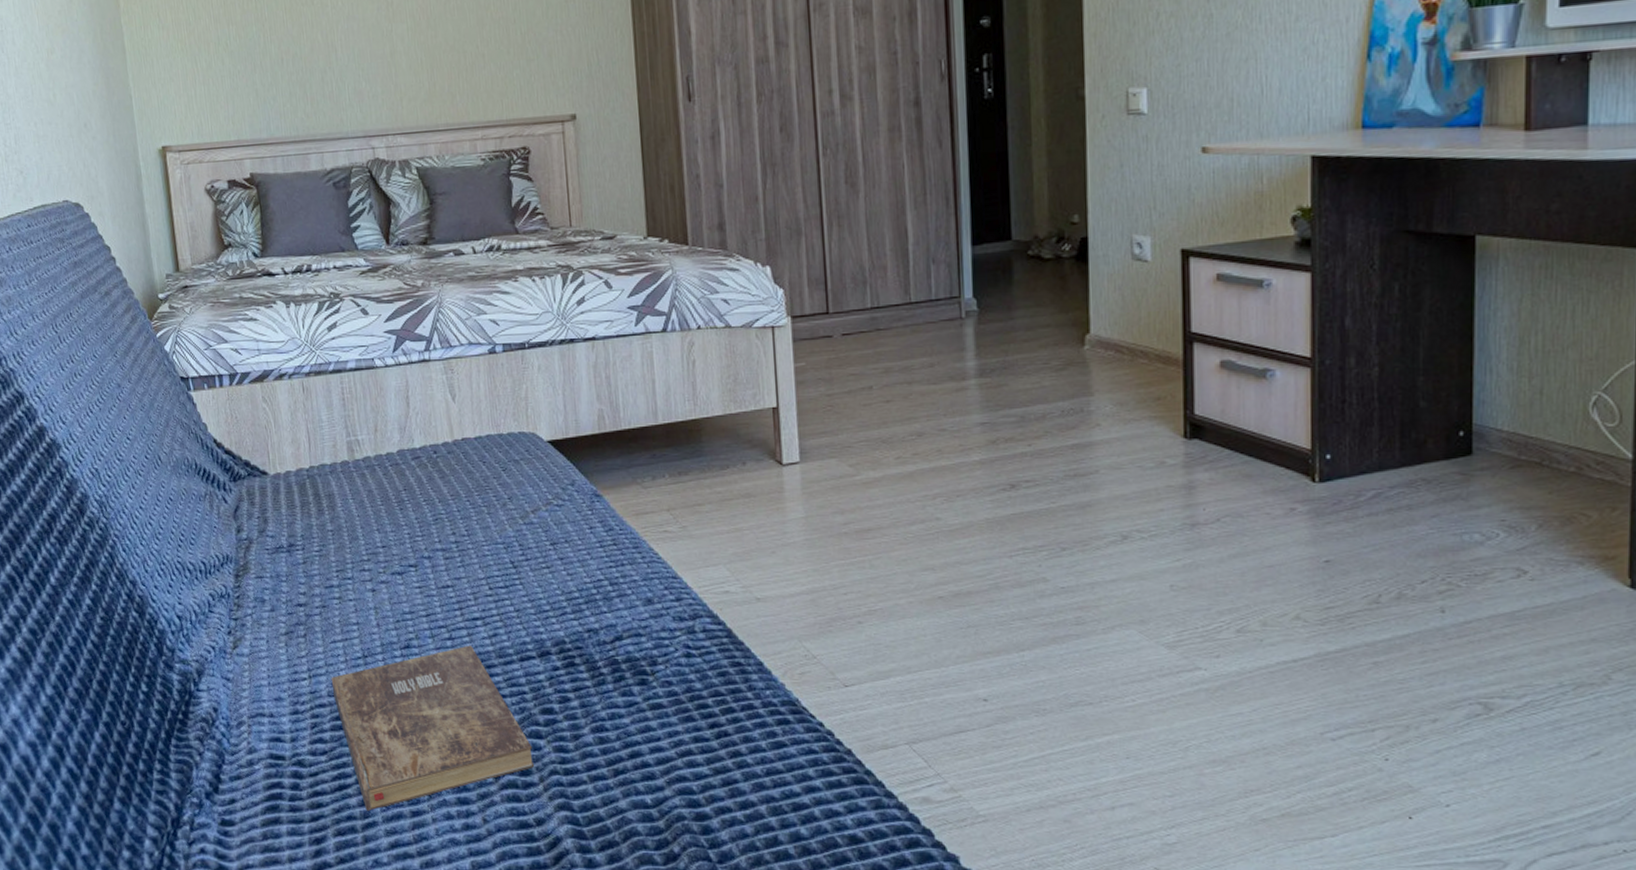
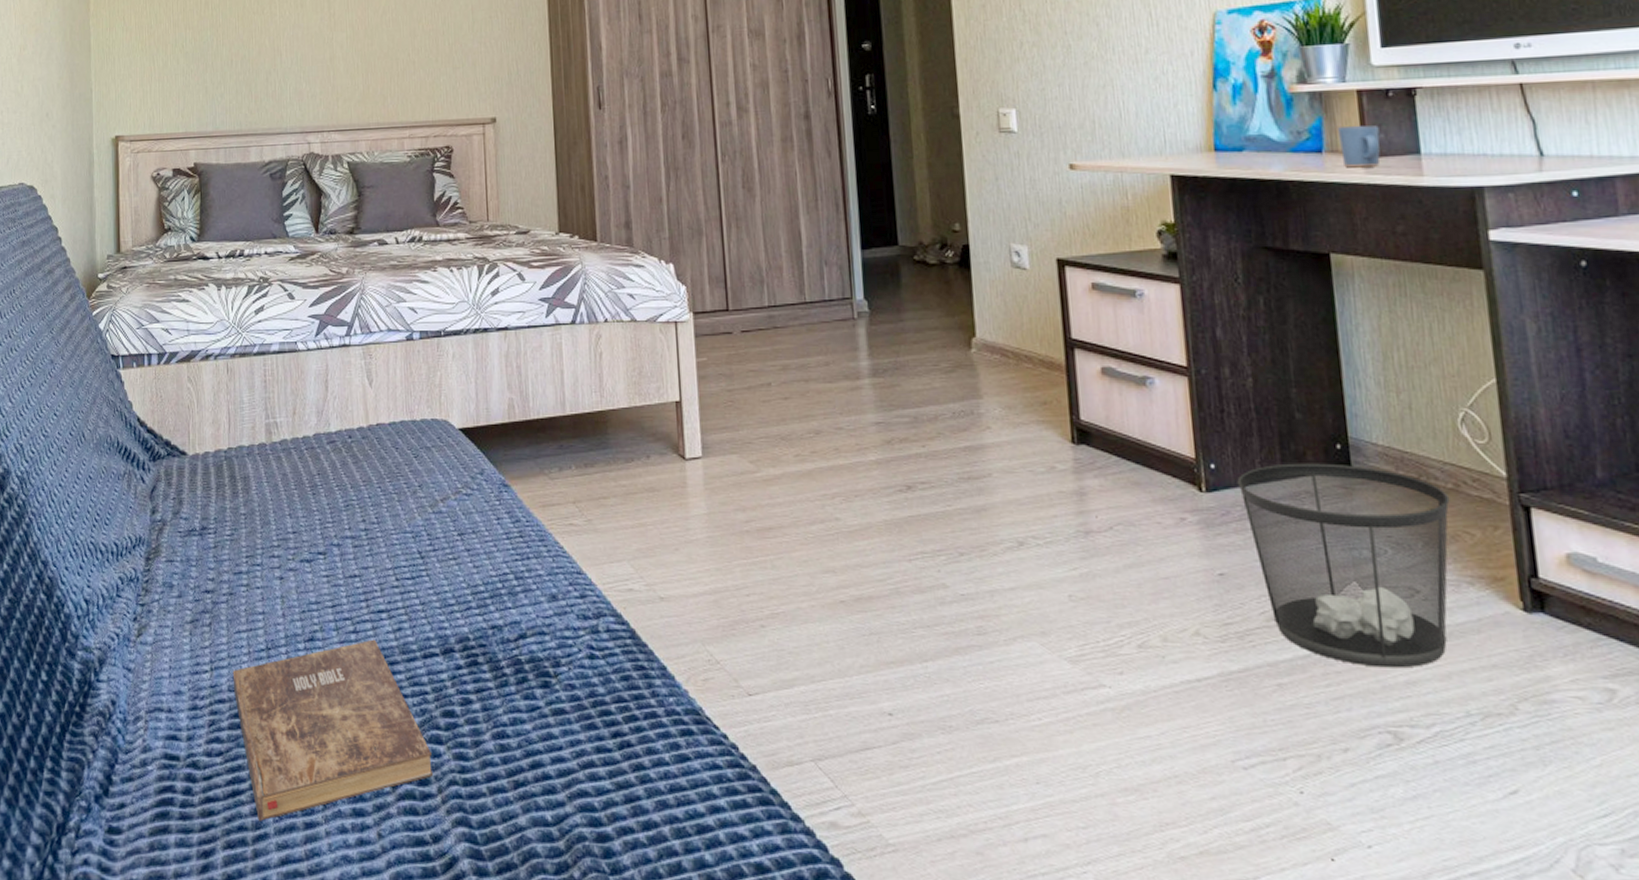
waste bin: none [1352,450,1571,645] -> present [1237,463,1450,669]
mug: none [1500,95,1546,143] -> present [1338,125,1381,168]

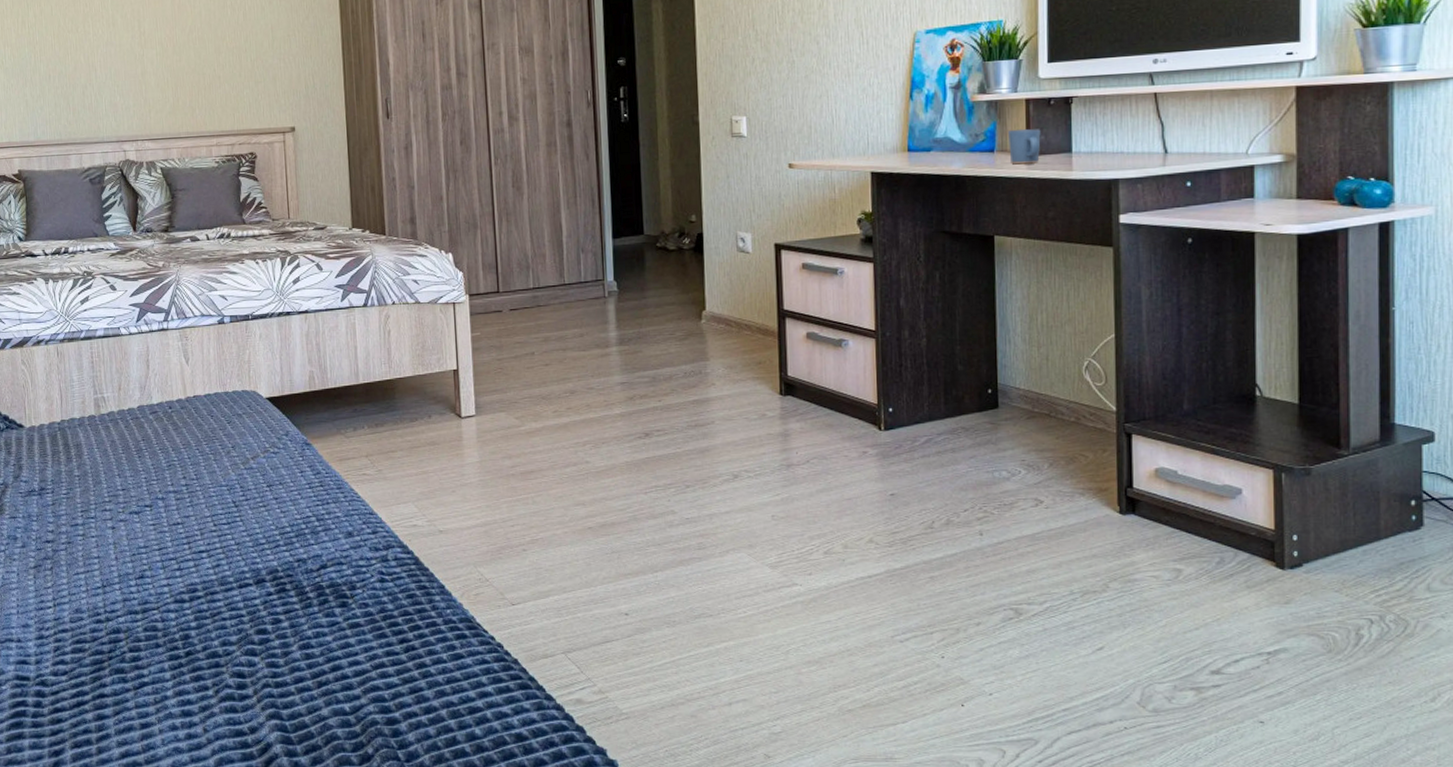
bible: present [232,639,434,821] -> none [73,574,250,725]
waste bin: present [1237,463,1450,669] -> none [909,405,1072,561]

